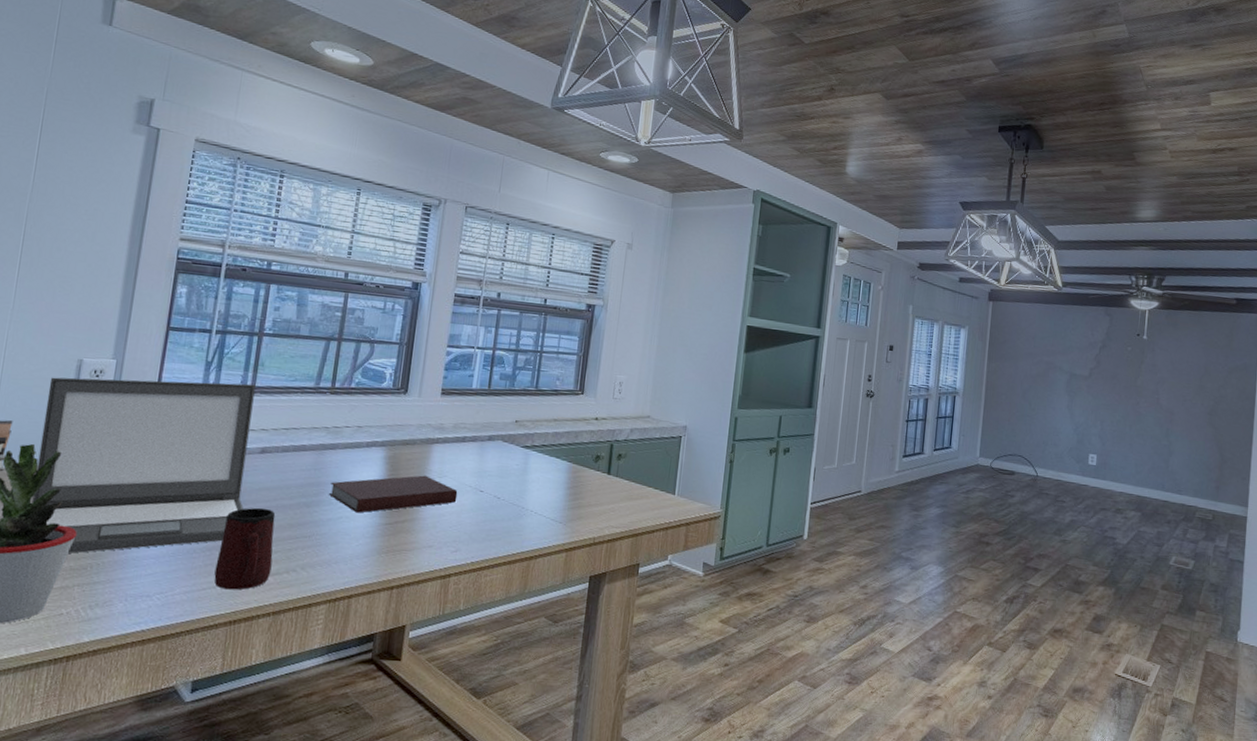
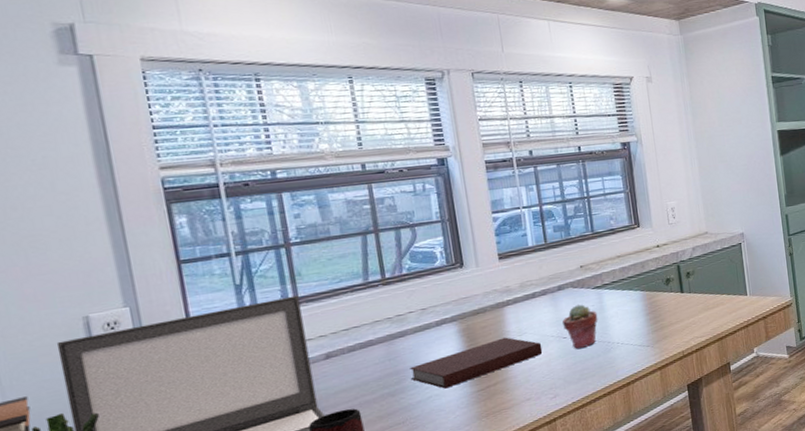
potted succulent: none [483,459,520,507] -> present [562,304,598,349]

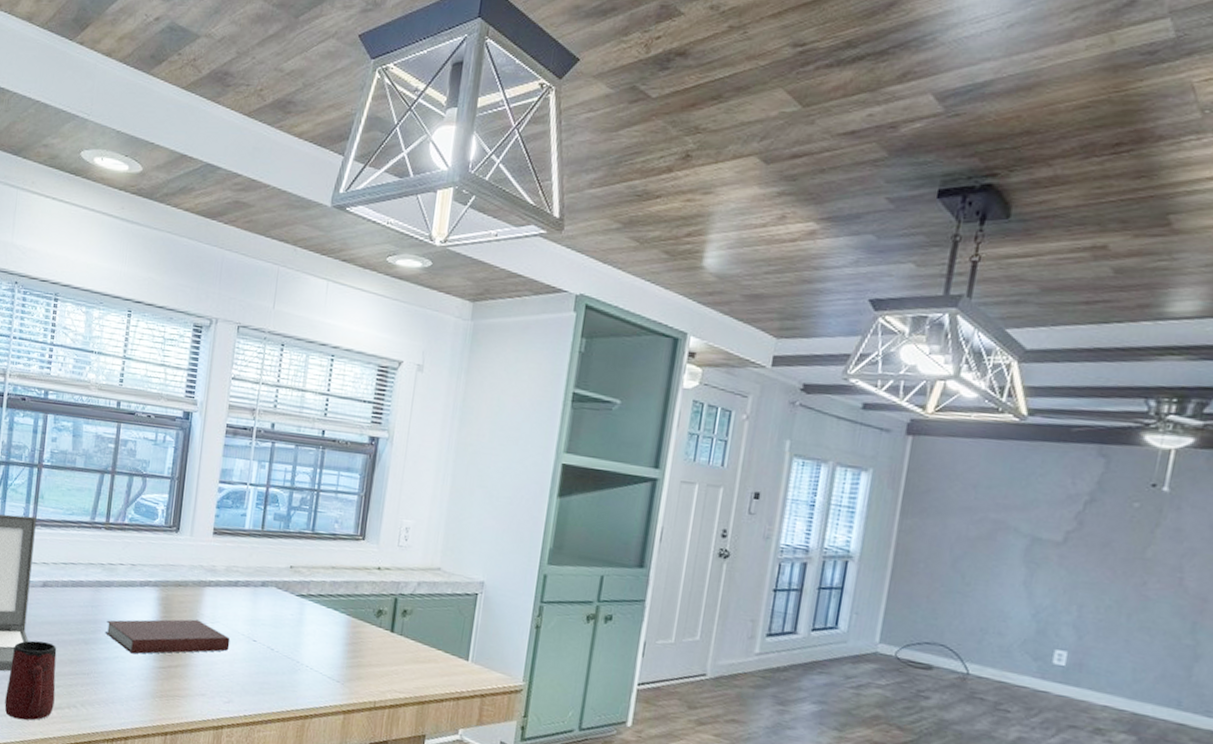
potted succulent: present [562,304,598,349] -> none [256,607,294,659]

